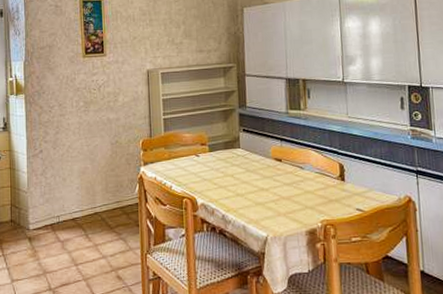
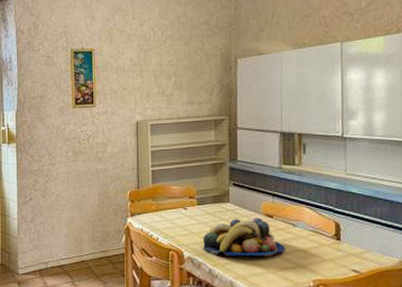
fruit bowl: none [215,162,294,201] -> present [202,218,285,257]

